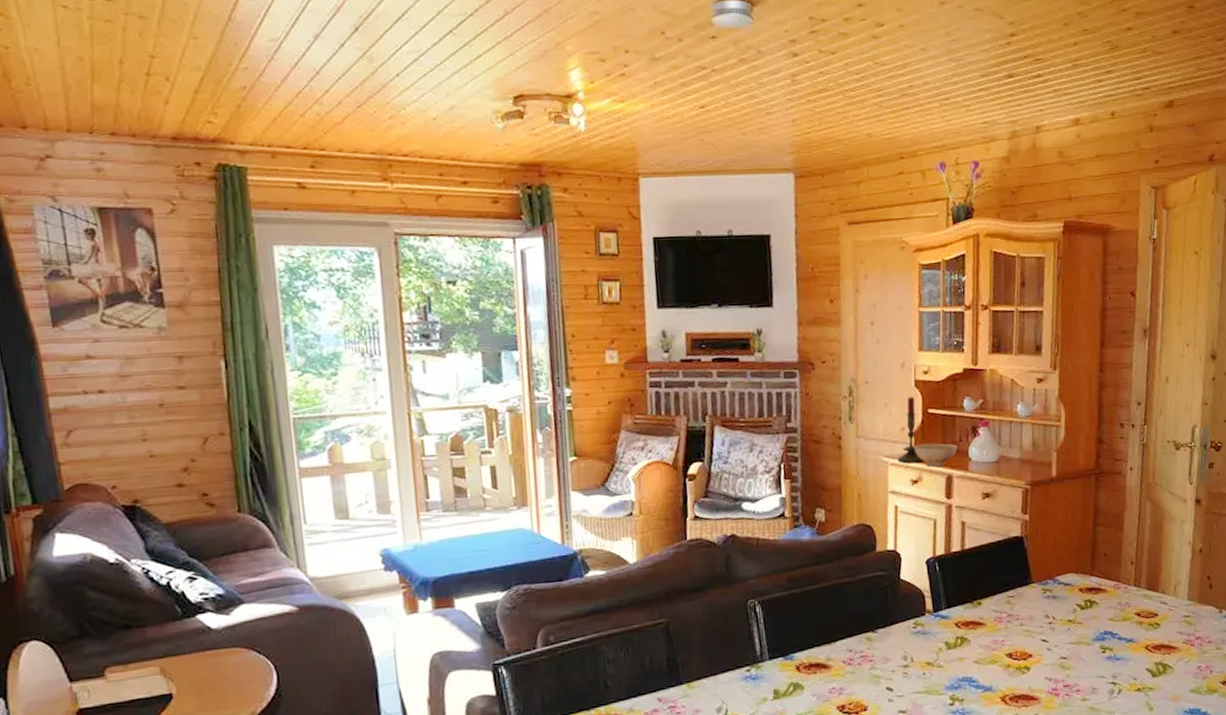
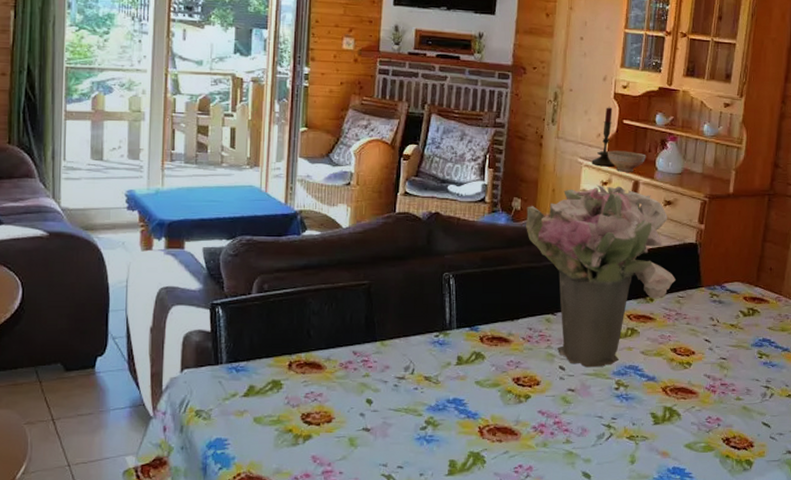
flower bouquet: none [832,483,1003,686] -> present [526,184,676,368]

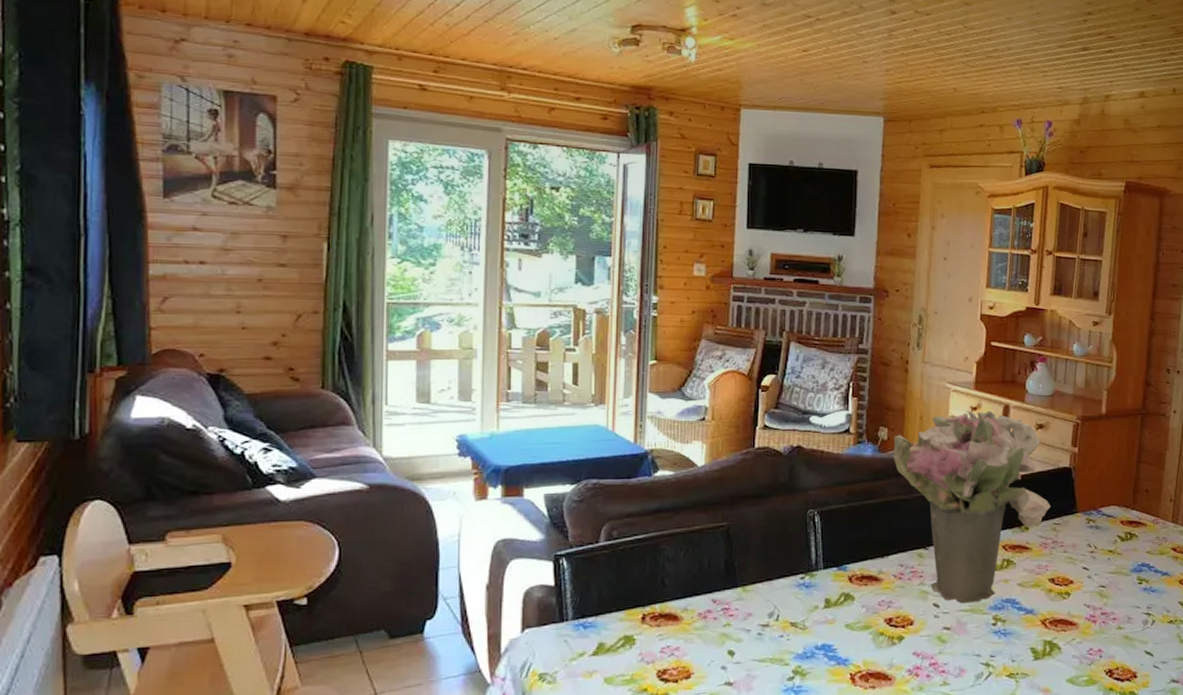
candle: present [591,106,616,167] -> none [960,328,985,391]
decorative bowl: present [607,150,647,172] -> none [975,374,1016,396]

